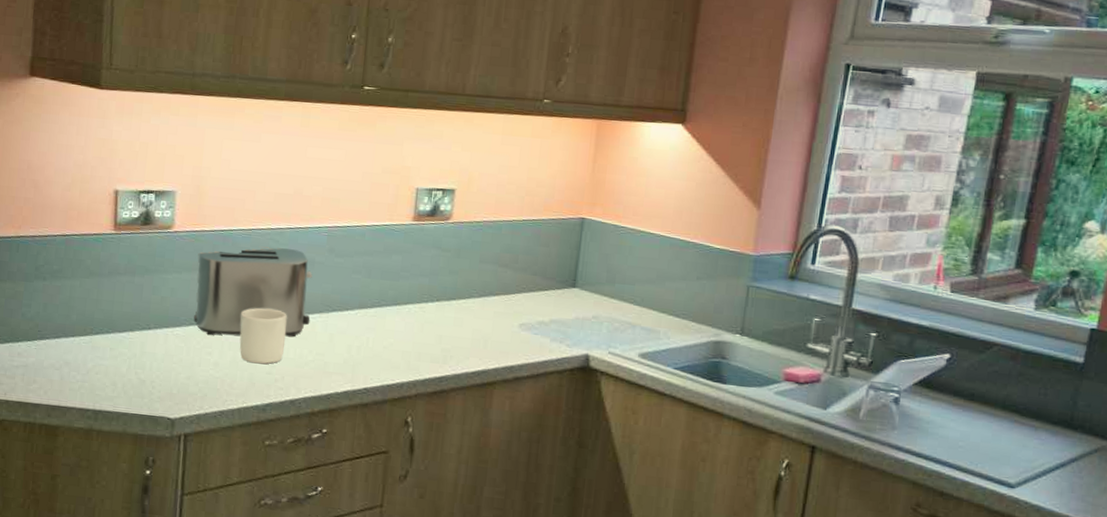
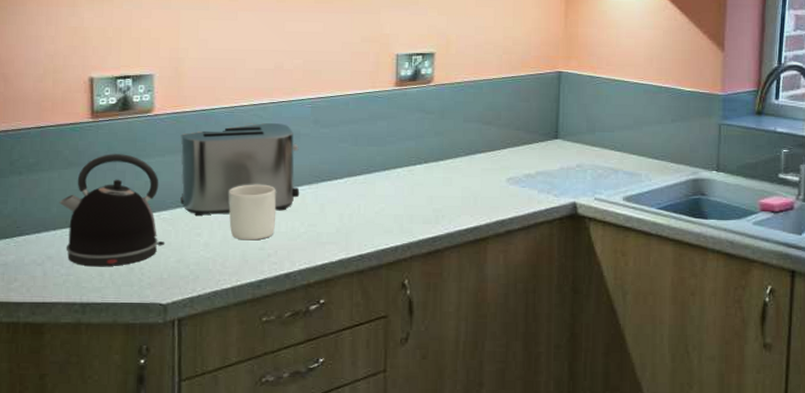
kettle: none [79,266,177,377] -> present [59,154,165,267]

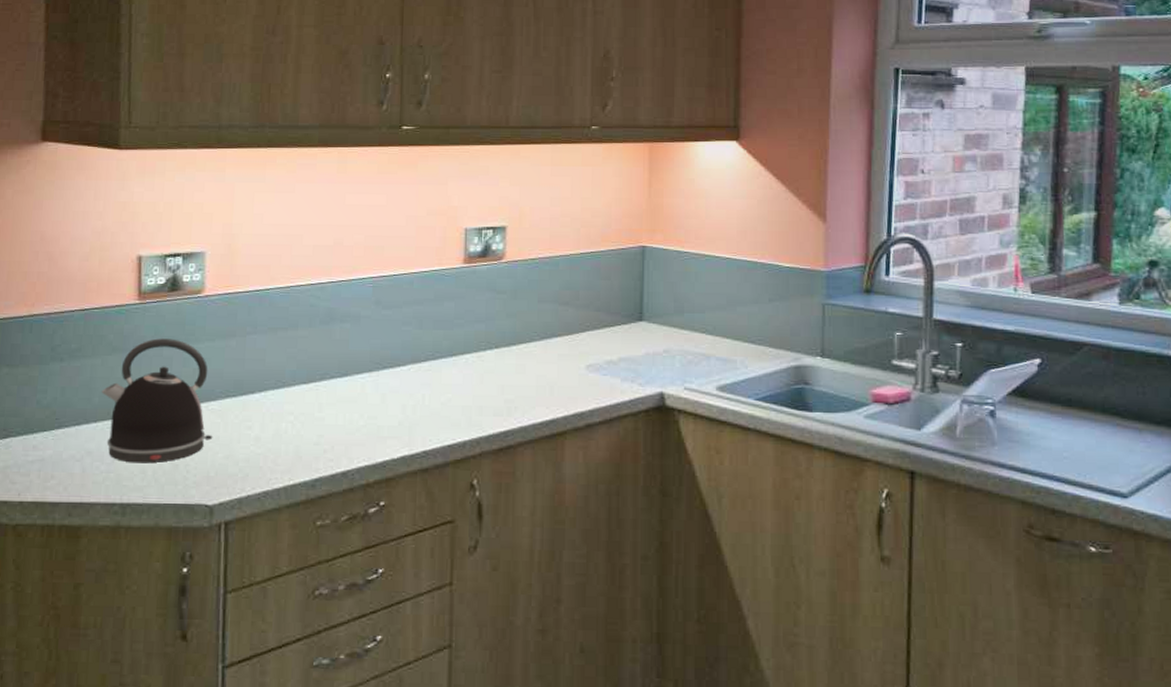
toaster: present [180,122,300,216] -> none [230,303,359,406]
mug: present [228,184,276,241] -> none [281,371,334,435]

